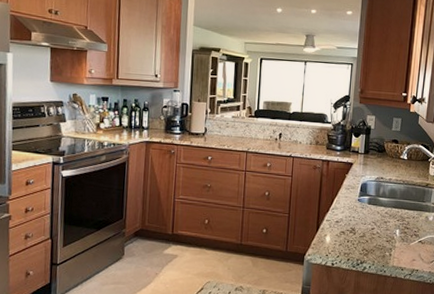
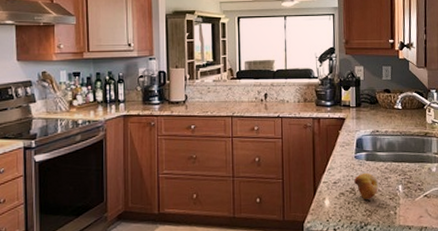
fruit: none [355,215,377,240] -> present [354,172,378,200]

